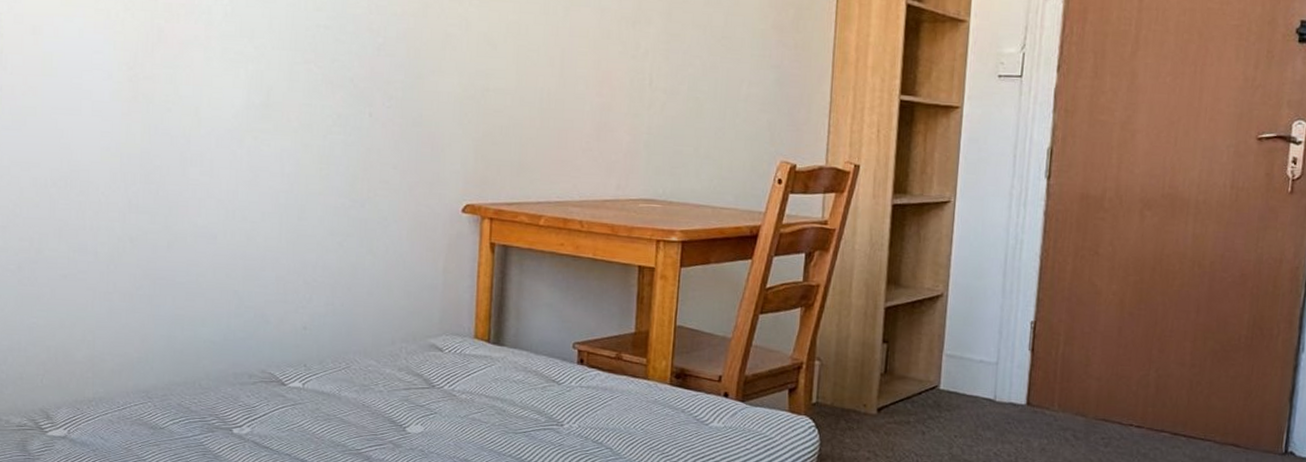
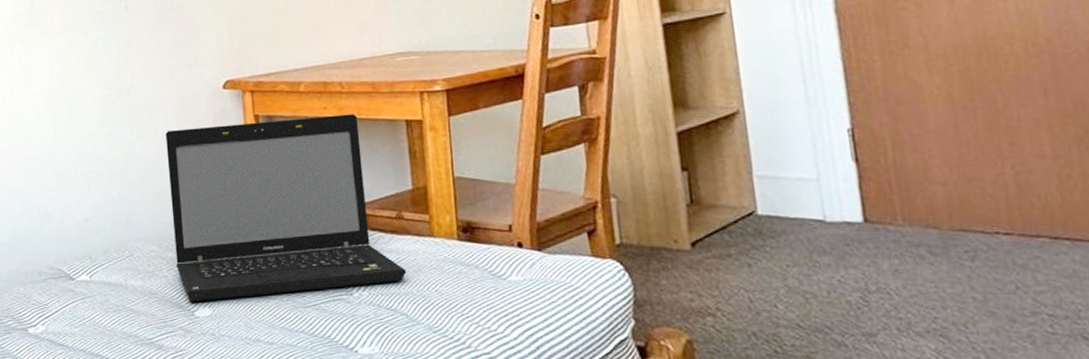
laptop: none [393,247,617,419] -> present [165,114,407,303]

